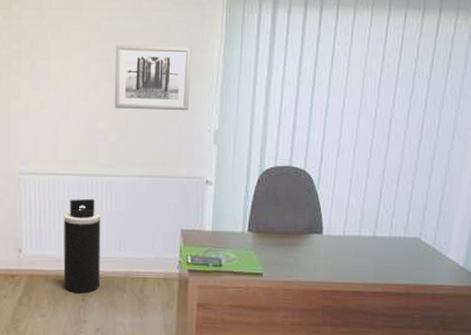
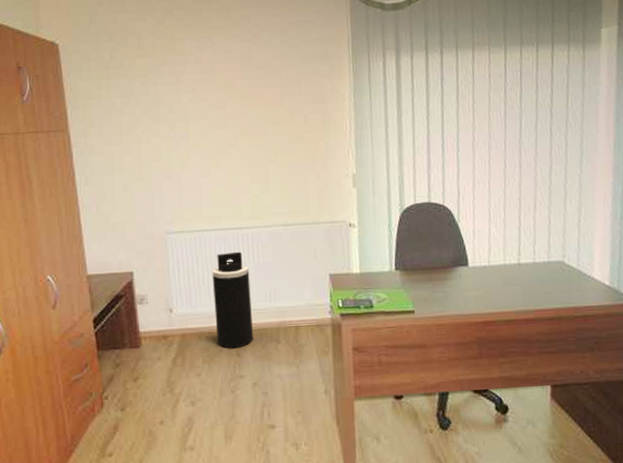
wall art: present [114,44,192,111] -> none [250,98,326,162]

